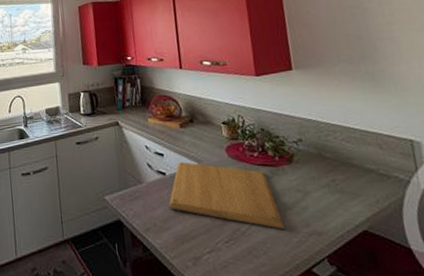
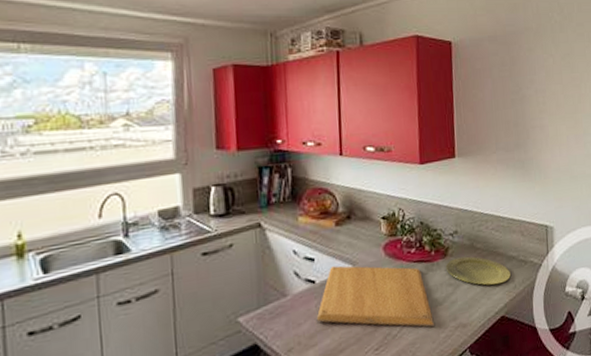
plate: none [291,164,371,197] -> present [445,256,511,286]

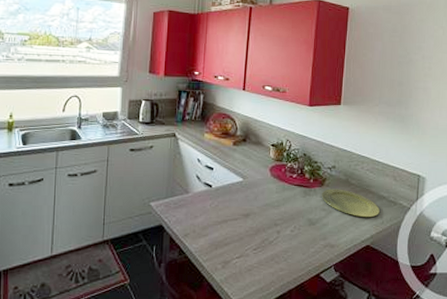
chopping board: present [316,265,434,328] -> none [209,177,306,242]

